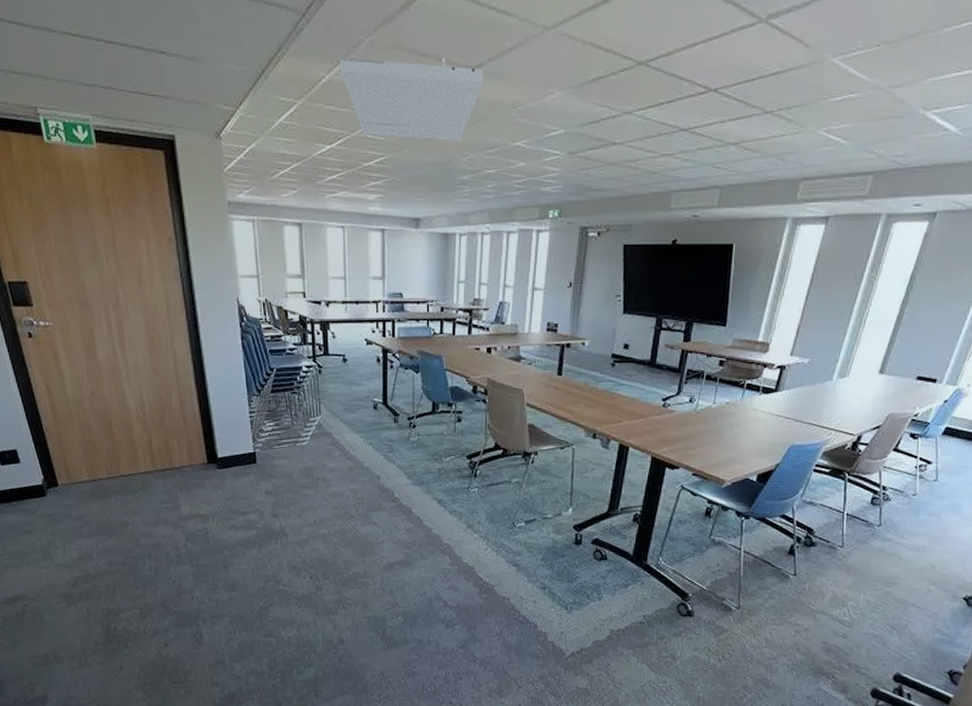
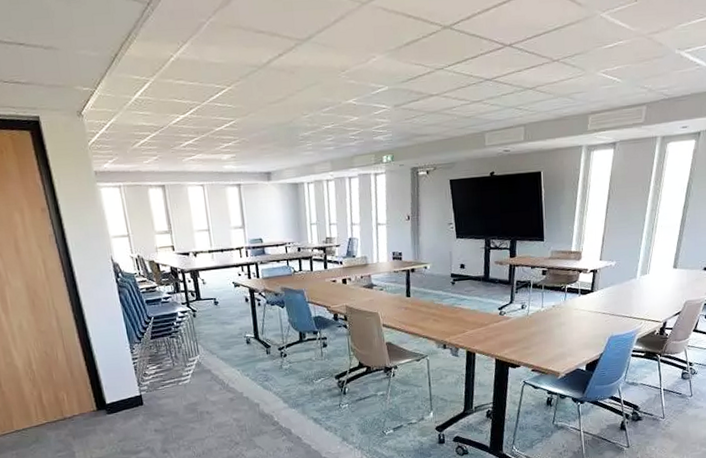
sports court panel: present [340,56,484,142] -> none [185,33,314,104]

